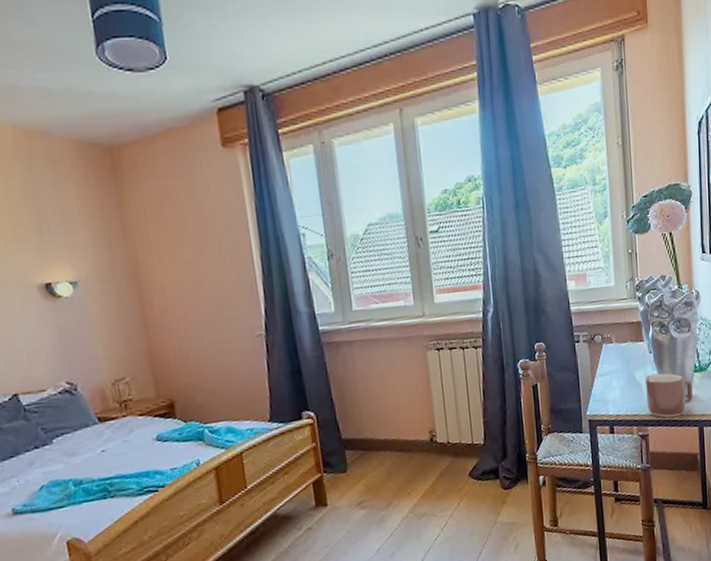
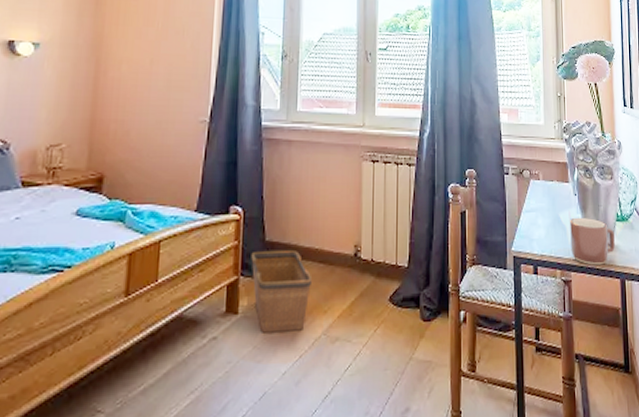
bicycle basket: none [330,443,393,519] -> present [251,249,313,333]

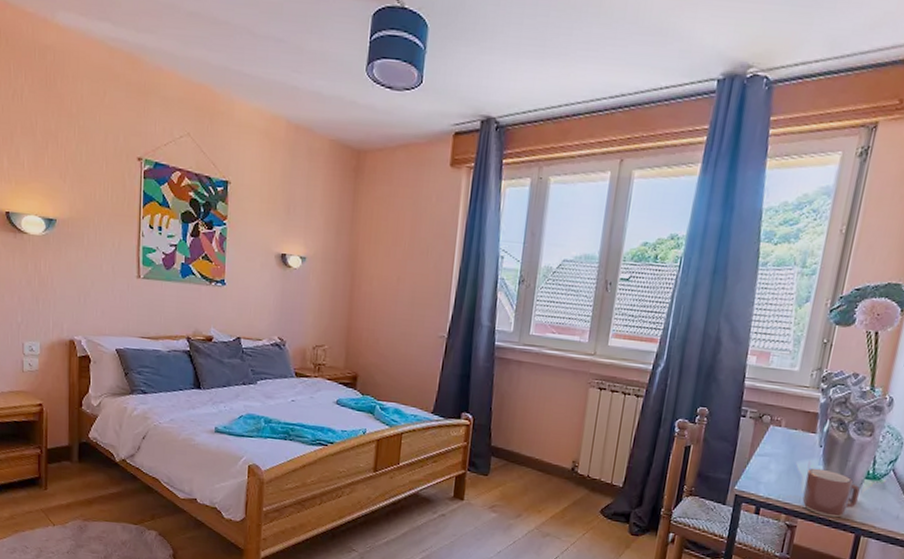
bicycle basket: present [251,249,313,333] -> none [477,453,531,523]

